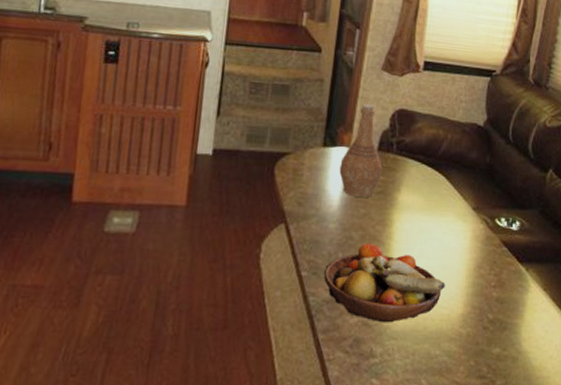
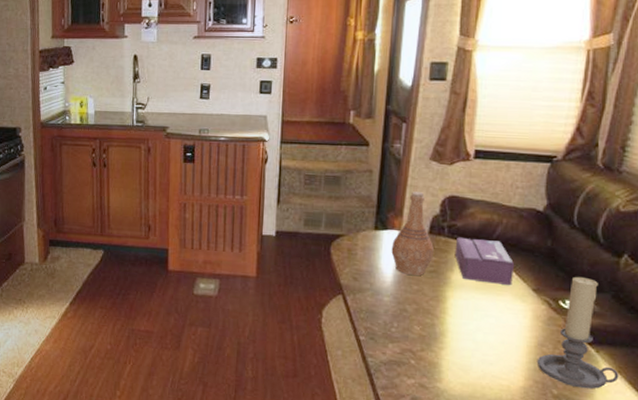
fruit bowl: present [324,242,445,323] -> none [381,315,504,388]
tissue box: none [402,154,458,204] -> present [454,237,515,285]
candle holder: none [475,192,545,310] -> present [536,276,619,389]

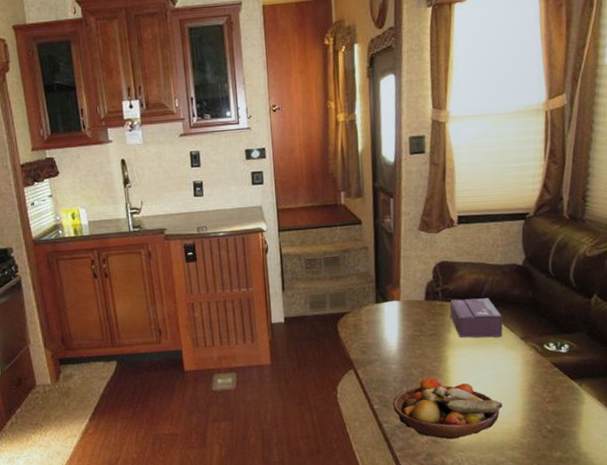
fruit bowl: none [381,315,504,388] -> present [393,377,502,440]
vase: present [391,191,434,275] -> none [393,262,431,341]
candle holder: present [536,276,619,389] -> none [530,320,600,420]

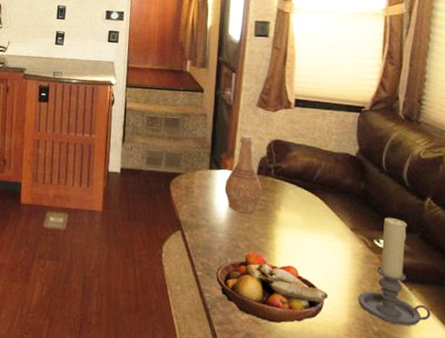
vase: none [393,262,431,341] -> present [224,135,262,213]
tissue box: present [449,298,503,338] -> none [281,178,334,224]
candle holder: none [530,320,600,420] -> present [357,217,431,327]

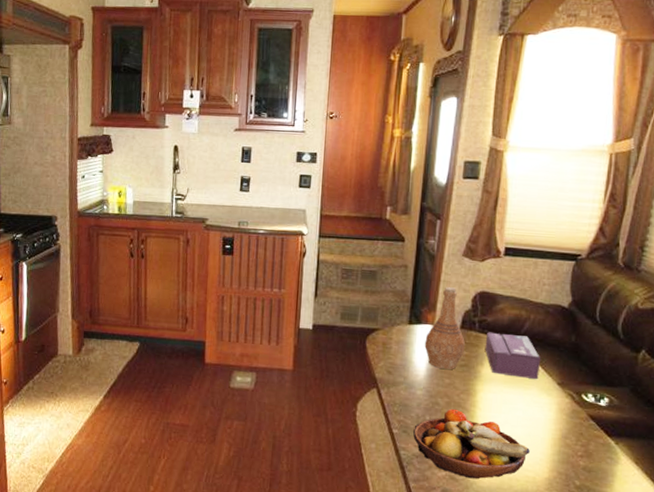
tissue box: none [281,178,334,224] -> present [485,332,541,379]
candle holder: present [357,217,431,327] -> none [560,370,637,480]

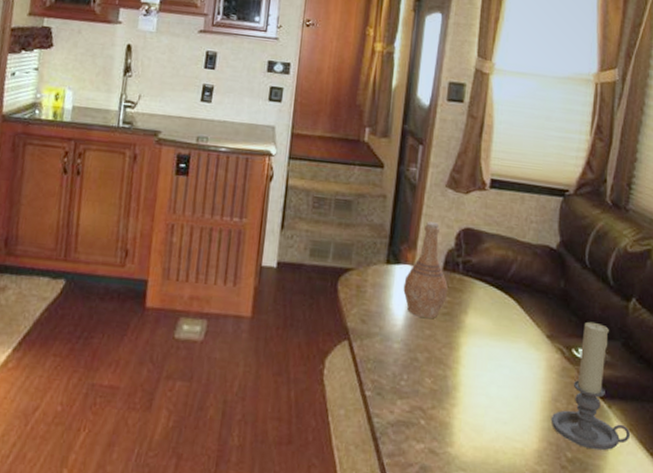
fruit bowl: present [413,408,530,479] -> none [388,365,518,453]
tissue box: present [485,332,541,379] -> none [469,275,529,331]
candle holder: none [560,370,637,480] -> present [550,321,631,451]

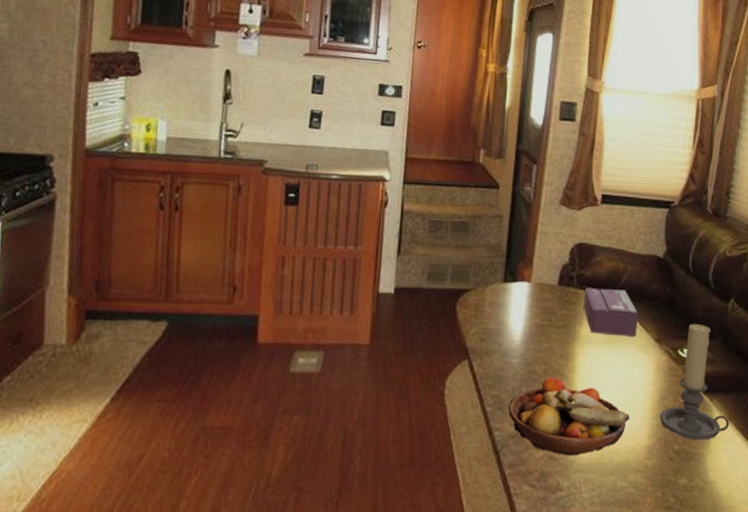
fruit bowl: none [388,365,518,453] -> present [508,376,630,456]
vase: present [403,221,448,318] -> none [520,239,563,331]
tissue box: none [469,275,529,331] -> present [583,287,639,336]

